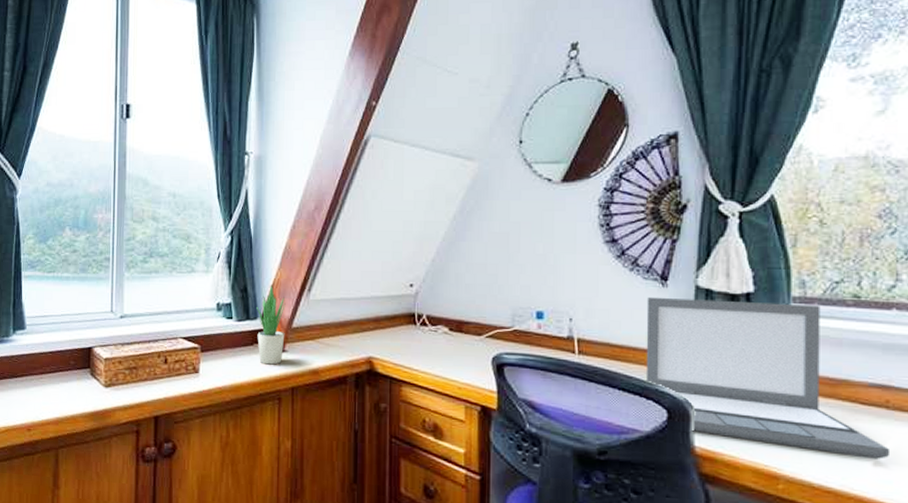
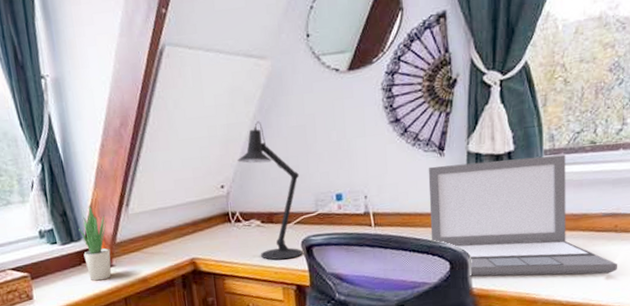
desk lamp: none [431,222,496,375] -> present [237,121,303,260]

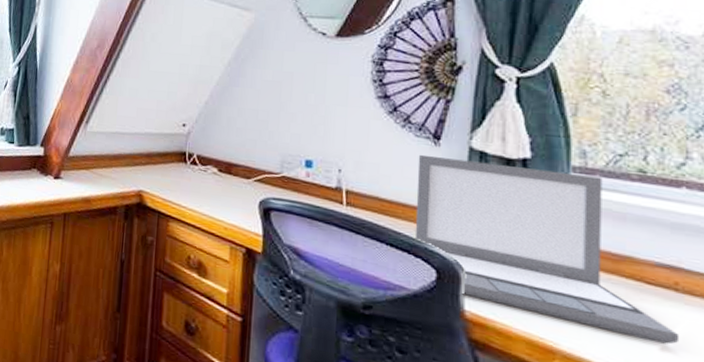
potted plant: present [78,205,112,281] -> none [35,114,64,190]
desk lamp: present [237,121,303,260] -> none [204,68,267,218]

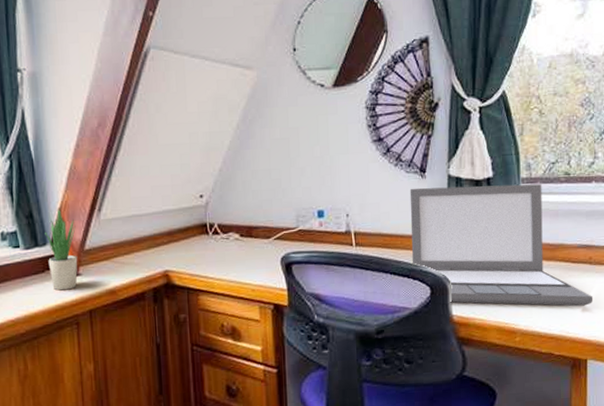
potted plant: none [35,114,64,190] -> present [45,208,78,291]

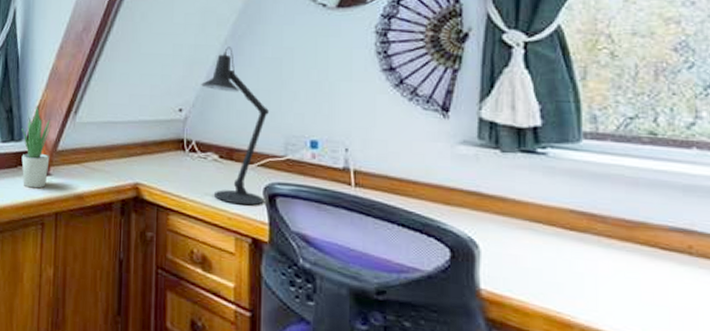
desk lamp: none [218,131,282,277] -> present [201,46,269,206]
laptop: present [409,184,594,307] -> none [426,128,696,310]

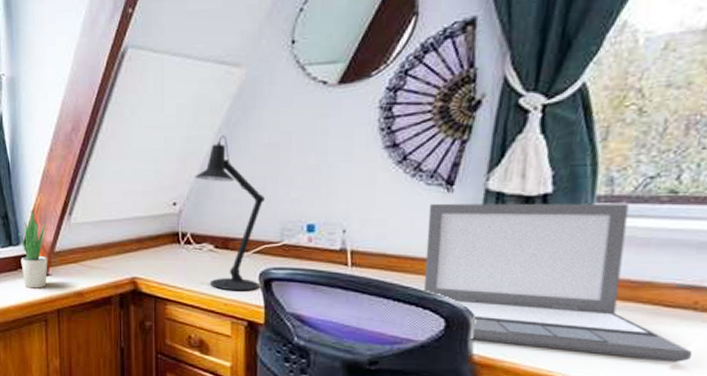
laptop: none [426,128,696,310] -> present [423,203,693,362]

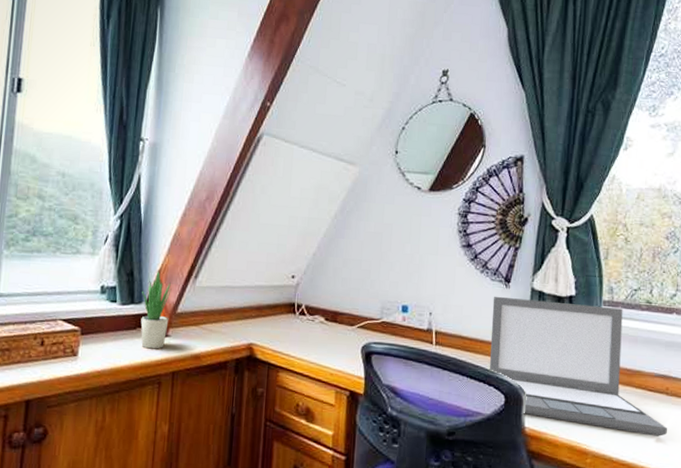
desk lamp: present [195,135,265,291] -> none [312,220,369,363]

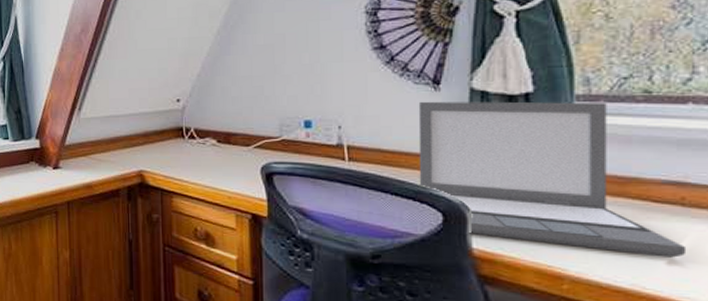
potted plant: present [140,270,172,349] -> none [31,105,59,181]

